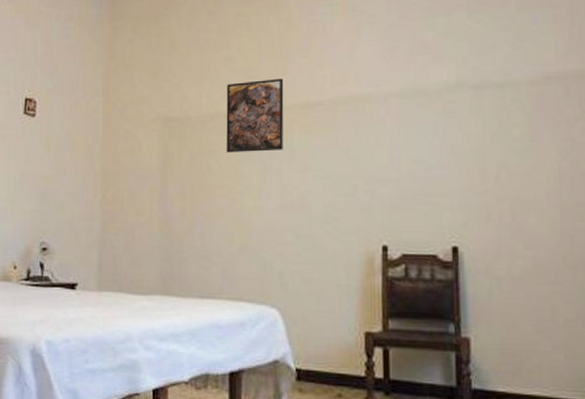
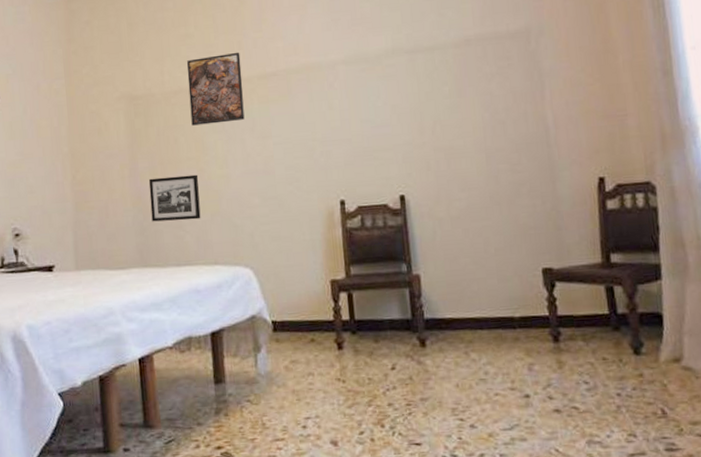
picture frame: none [177,204,230,251] -> present [148,174,201,222]

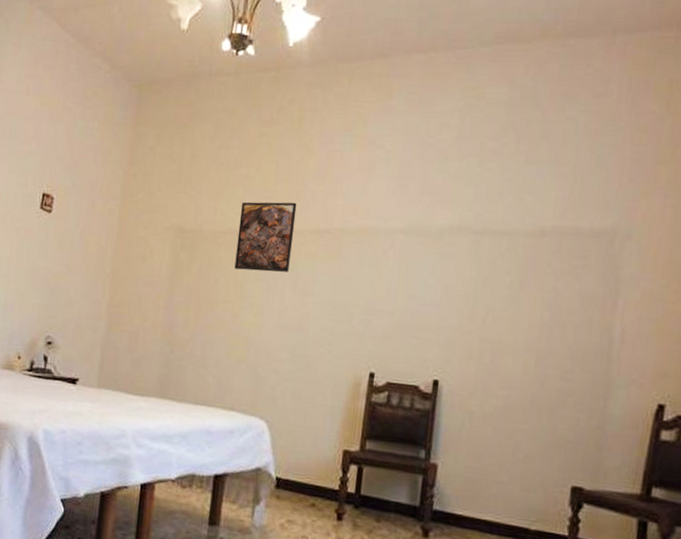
picture frame: present [148,174,201,222] -> none [178,313,232,363]

